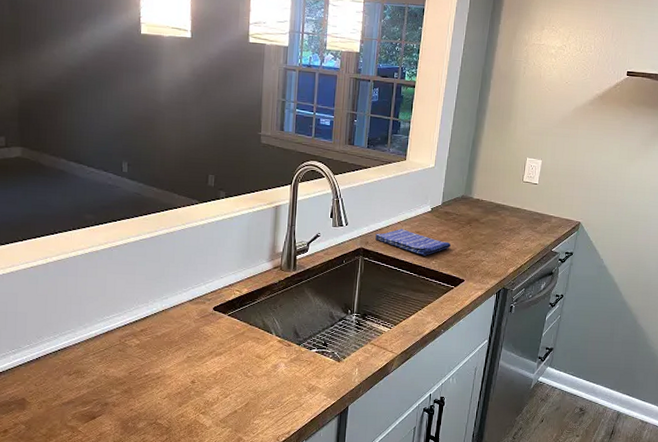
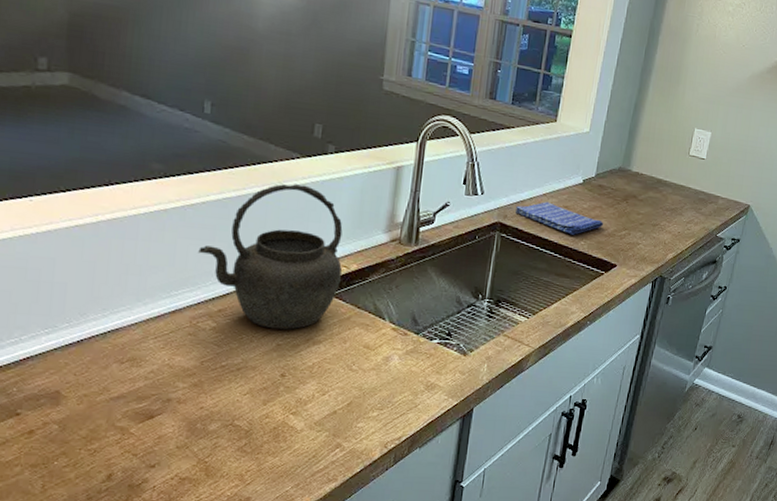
kettle: none [123,225,236,345] -> present [198,184,343,330]

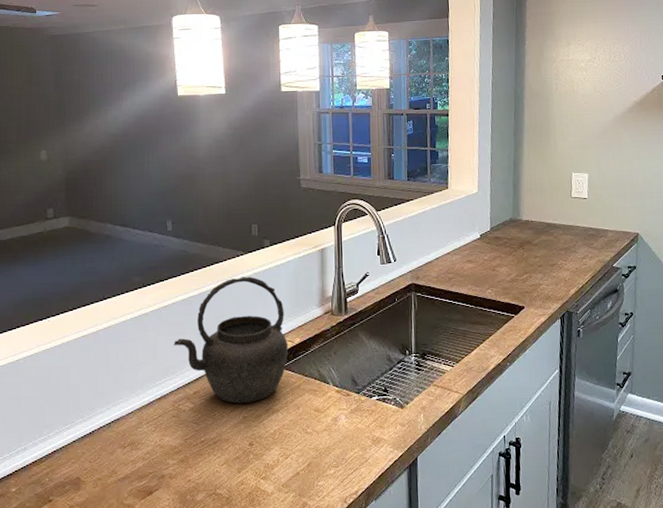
dish towel: present [514,202,604,235] -> none [425,259,506,285]

